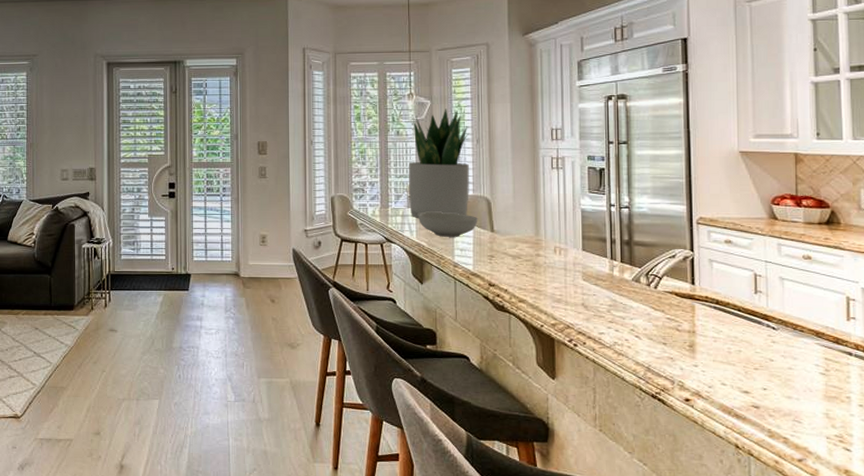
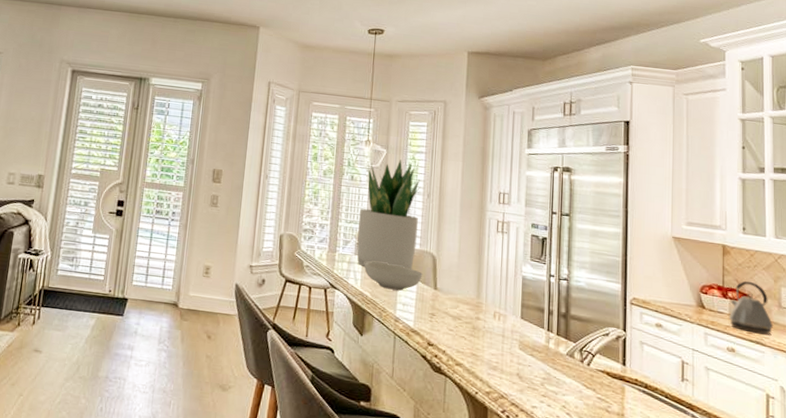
kettle: none [803,187,852,240] -> present [728,281,773,335]

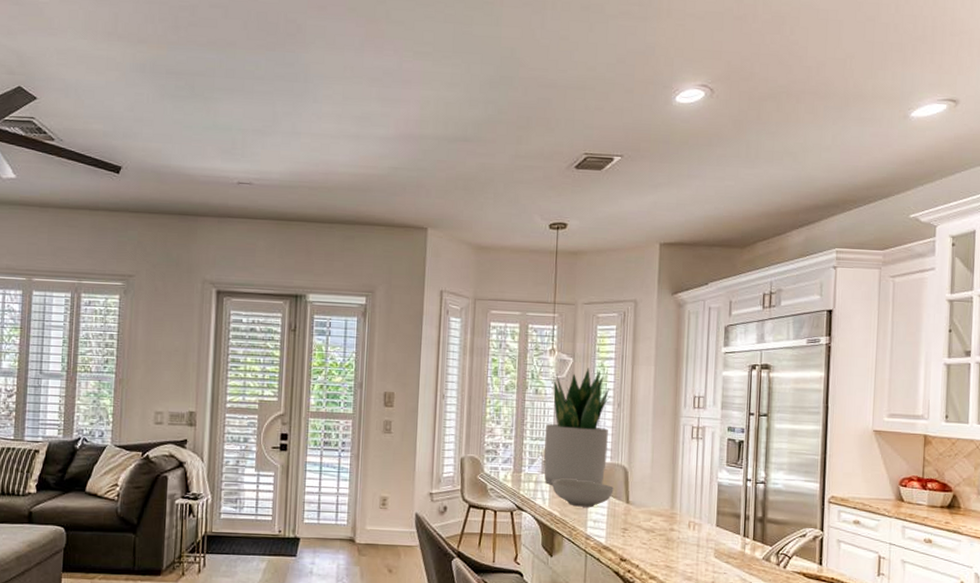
kettle: present [728,281,773,335] -> none [926,470,971,524]

